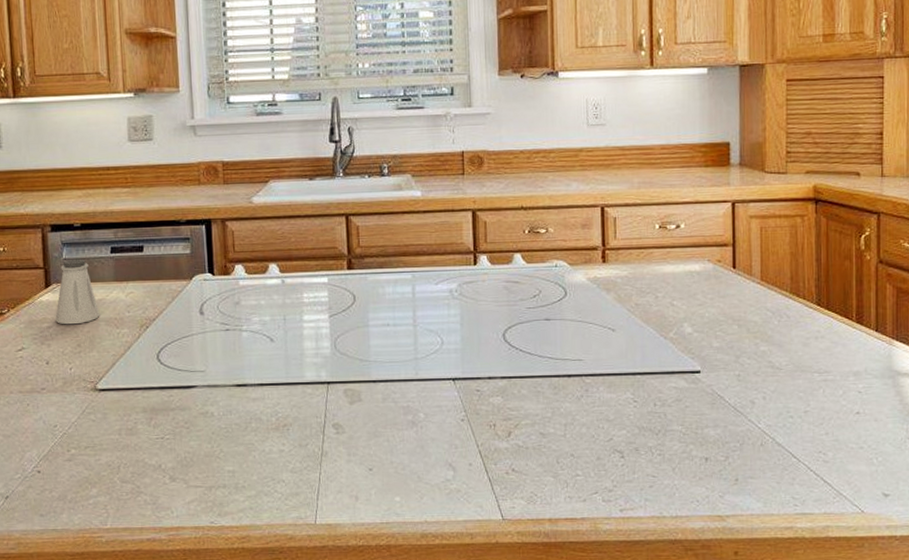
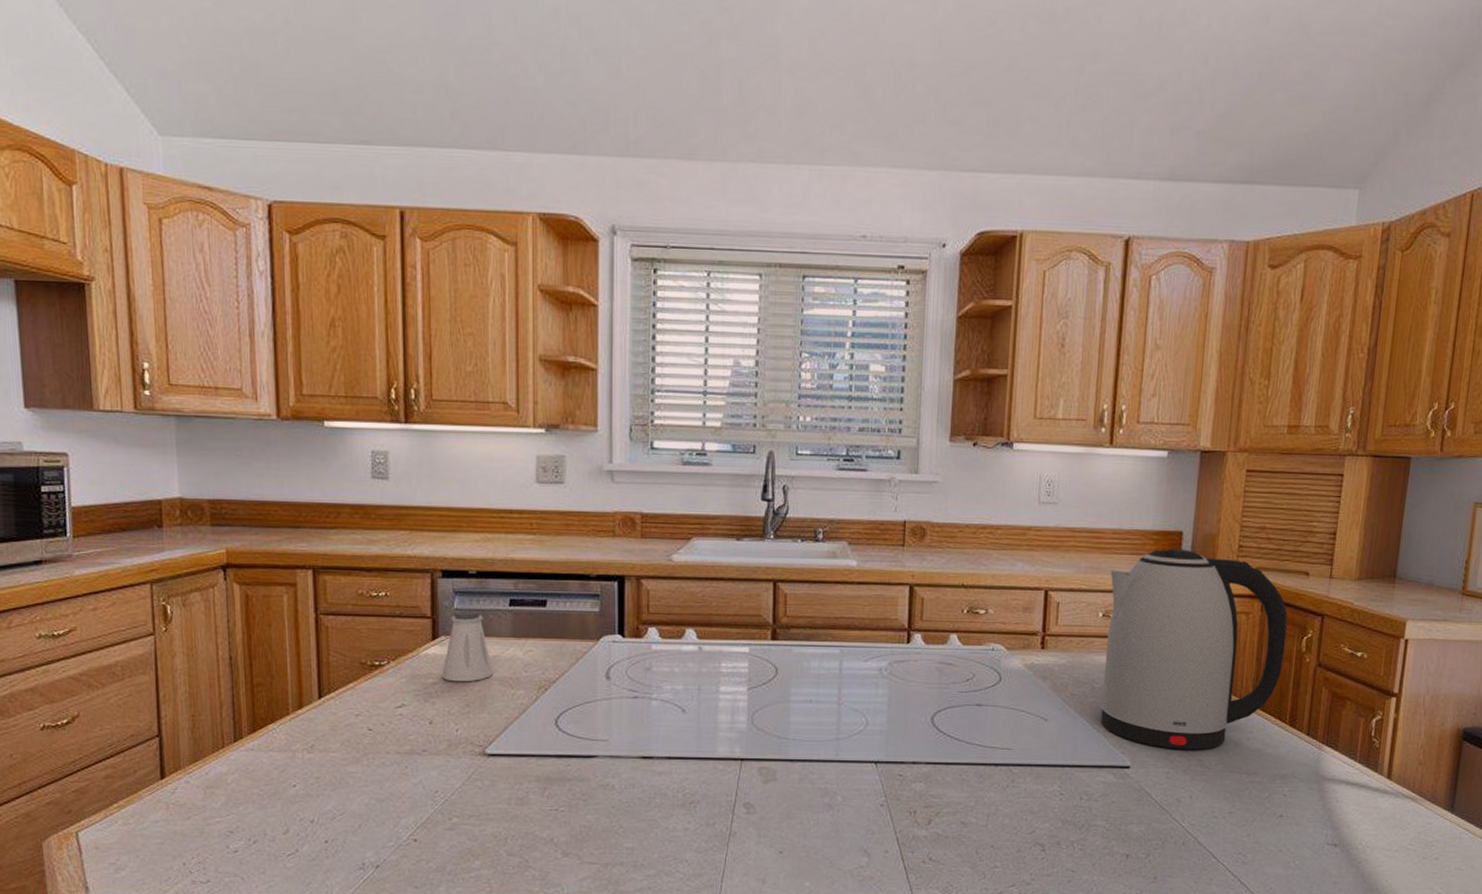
kettle: none [663,158,844,352] -> present [1100,548,1288,750]

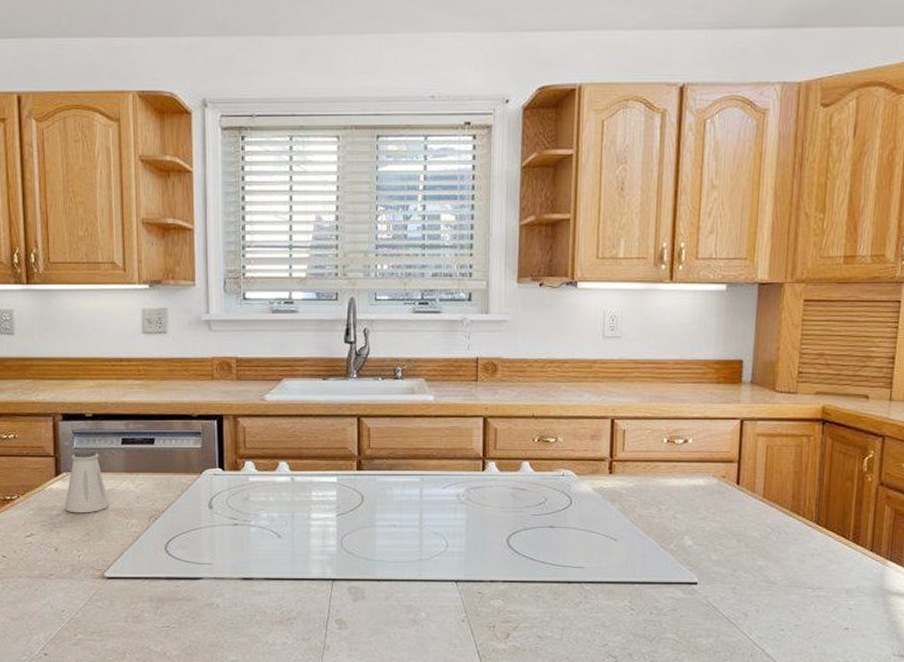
kettle: present [1100,548,1288,750] -> none [667,376,849,566]

